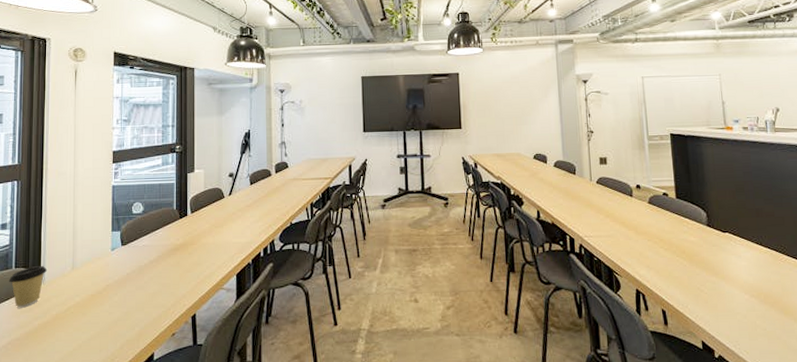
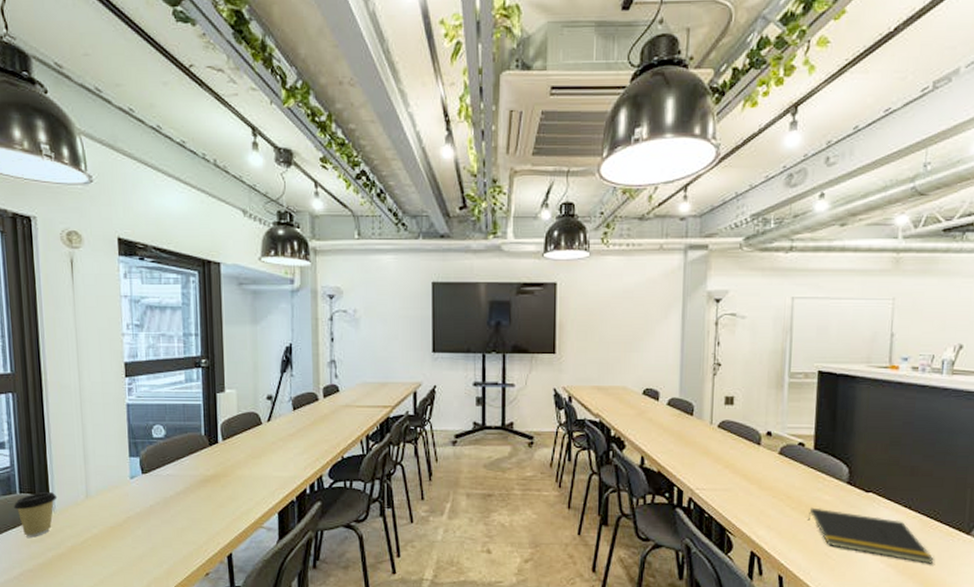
notepad: none [679,248,789,293] -> present [807,507,934,564]

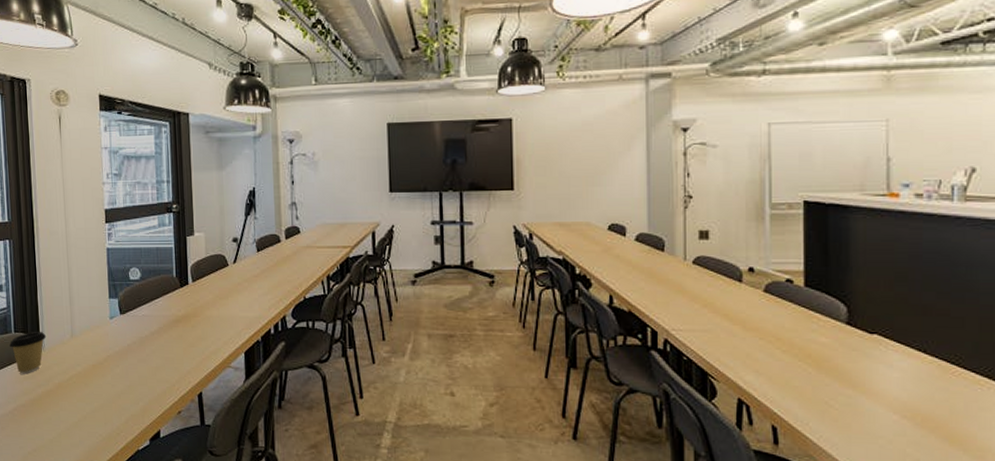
notepad: present [807,507,934,564] -> none [802,350,960,416]

